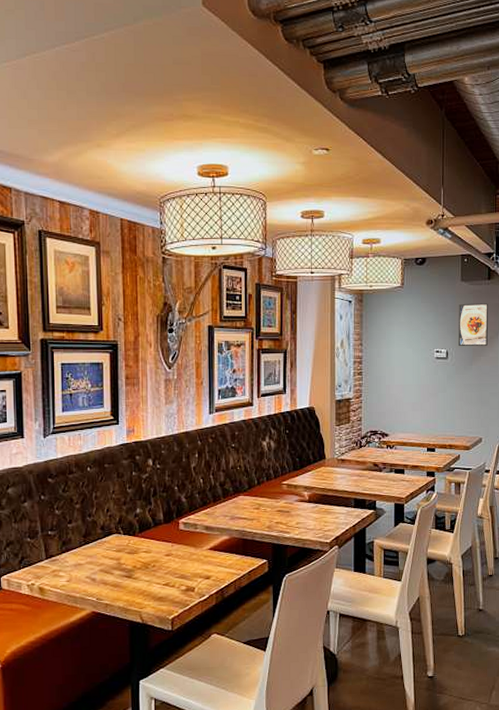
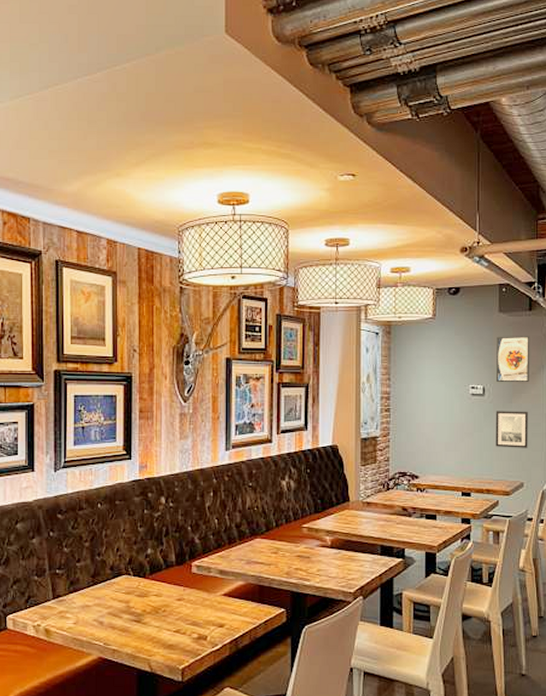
wall art: none [457,372,486,407] -> present [495,411,528,448]

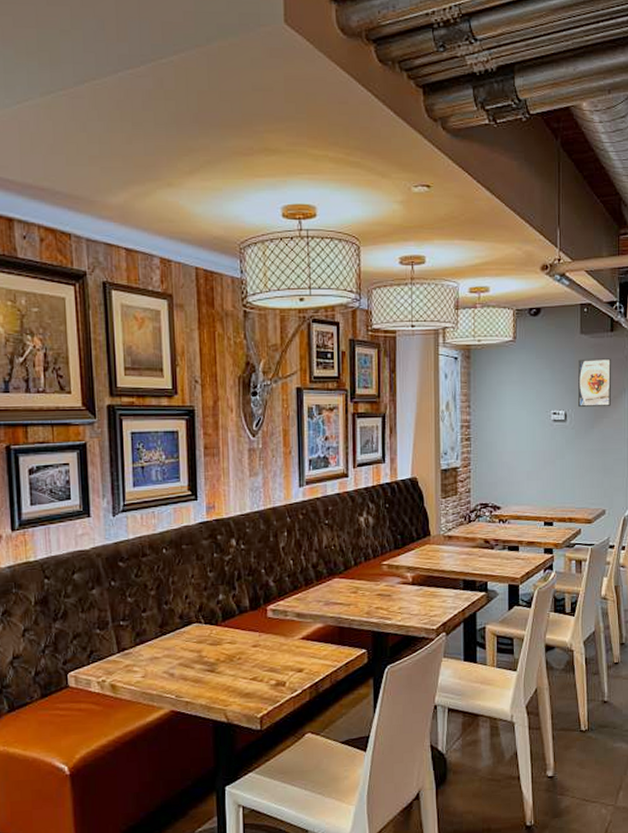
wall art: present [495,411,528,448] -> none [577,436,610,475]

